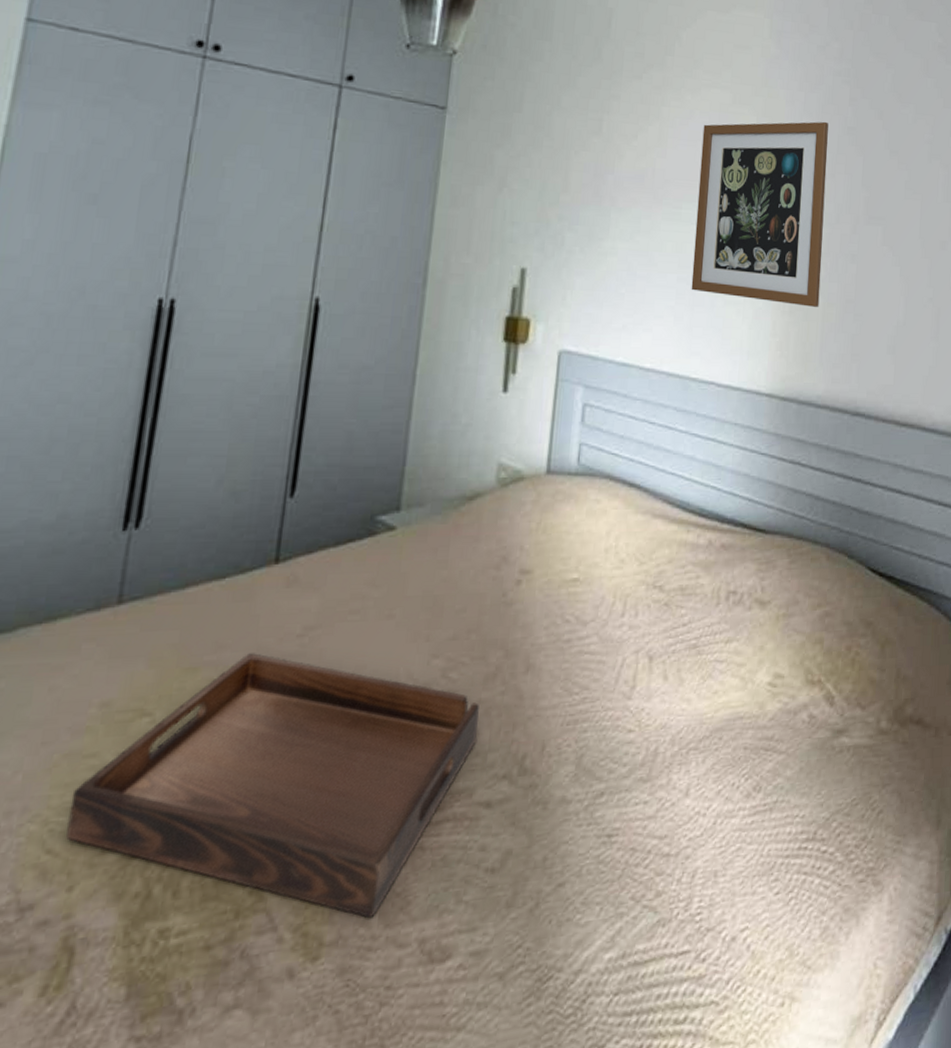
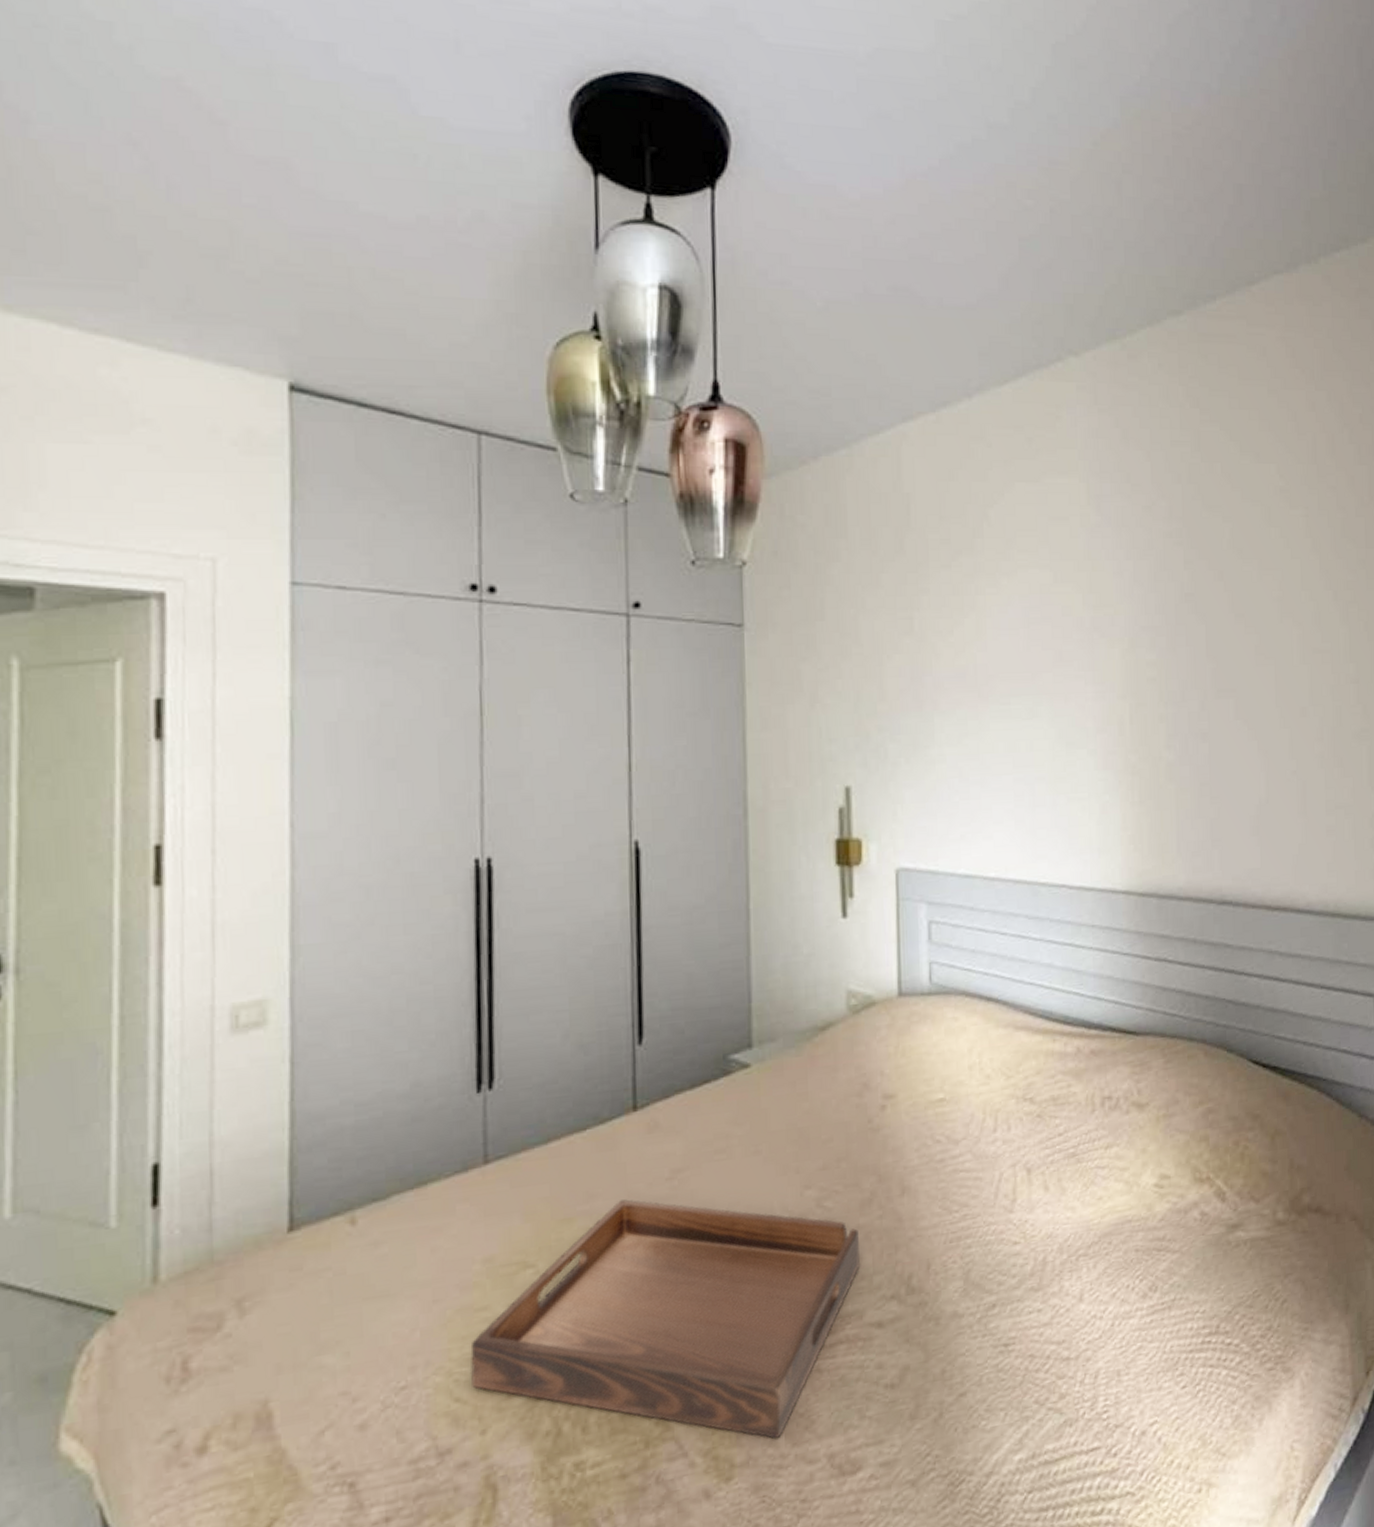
wall art: present [691,121,829,307] -> none [1024,590,1171,795]

